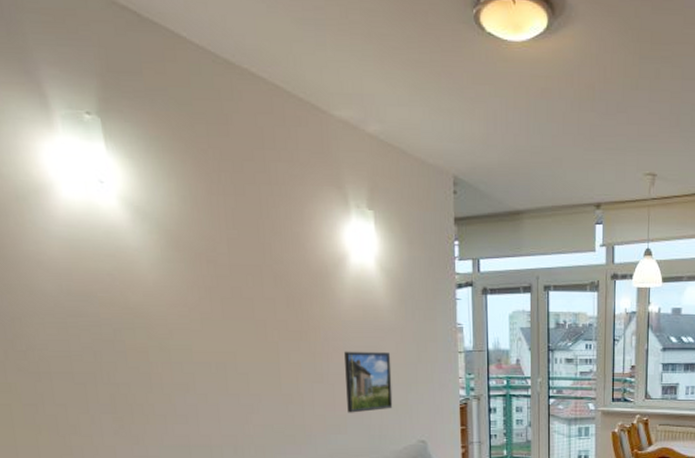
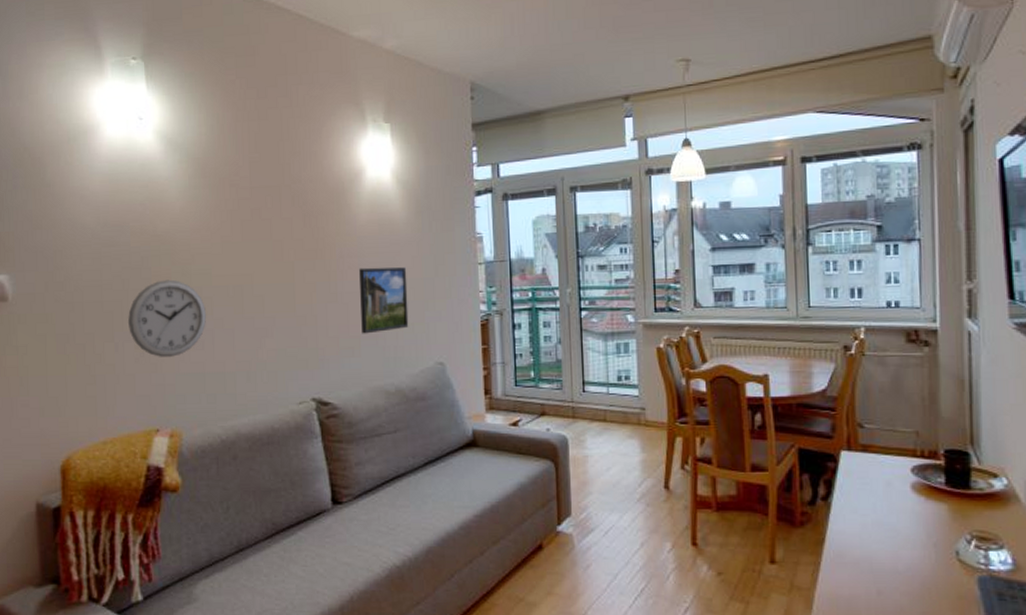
wall clock: none [103,353,189,430] -> present [128,279,207,357]

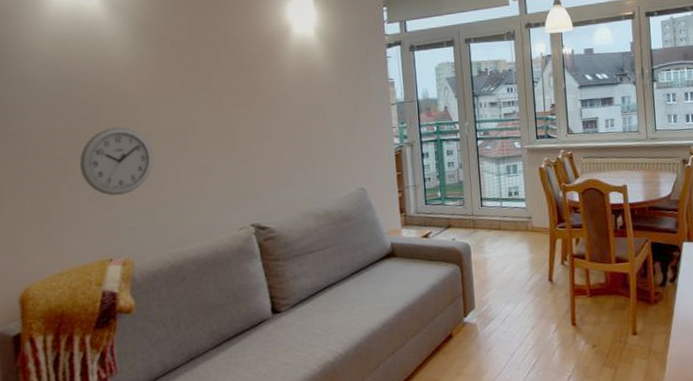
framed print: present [359,267,409,334] -> none [289,109,334,167]

